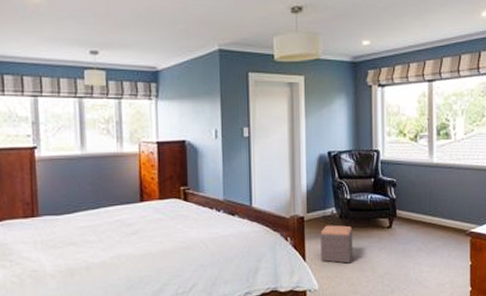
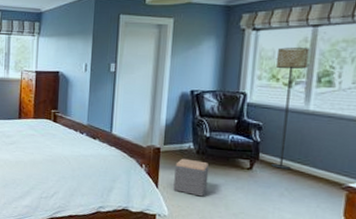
floor lamp: none [402,102,428,223] -> present [270,47,310,169]

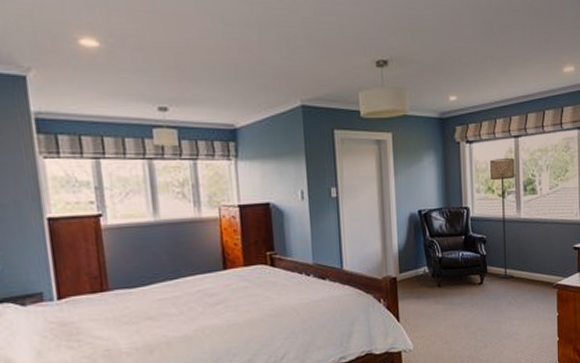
footstool: present [173,158,209,197] -> none [414,284,447,322]

